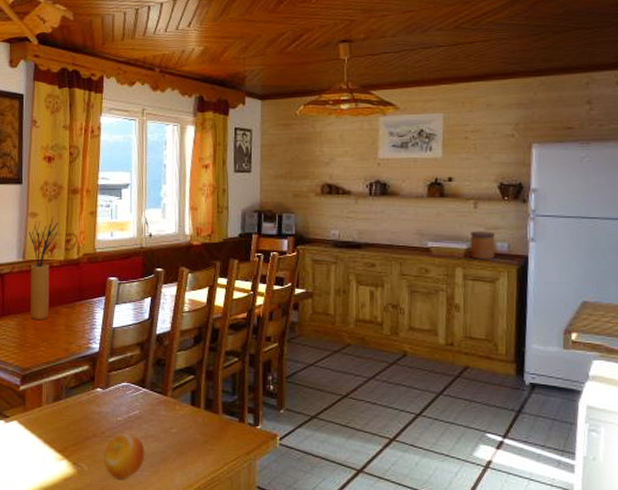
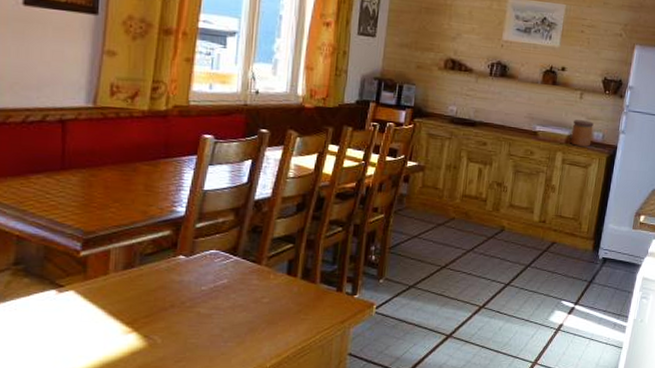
vase: present [28,217,59,321] -> none [98,58,144,178]
fruit: present [103,433,145,479] -> none [180,303,231,351]

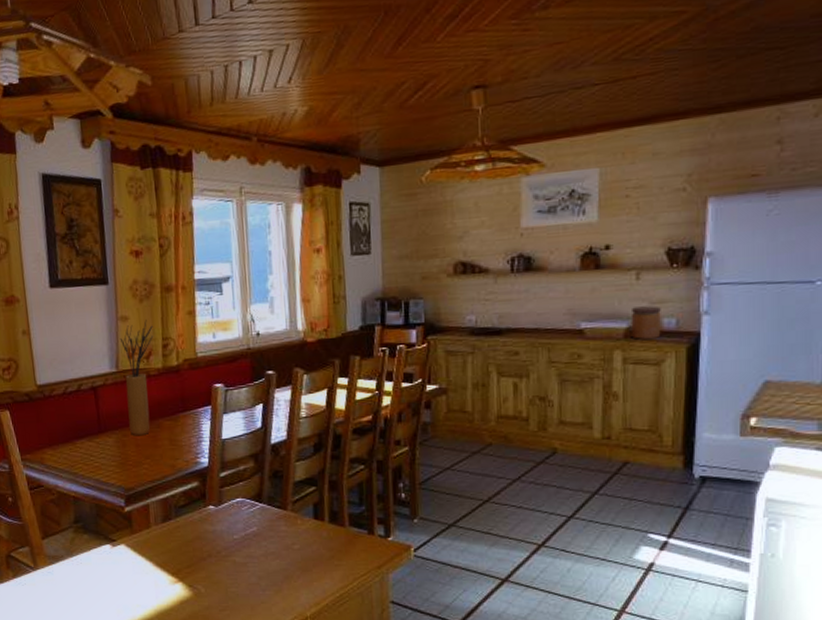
vase: none [98,58,144,178] -> present [120,320,154,436]

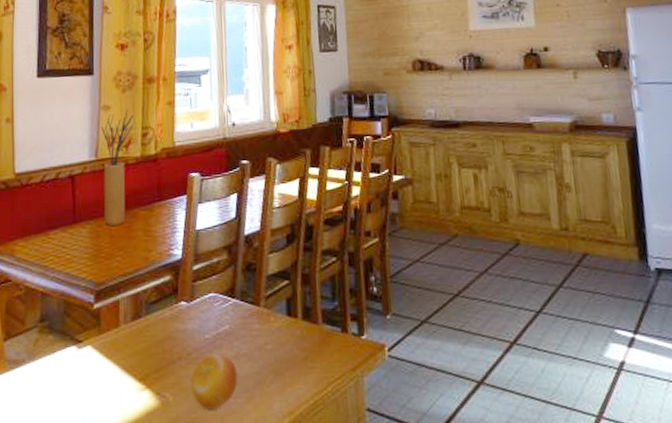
fruit: none [220,552,267,600] -> present [190,353,239,410]
jar: present [631,306,661,340] -> none [573,102,602,134]

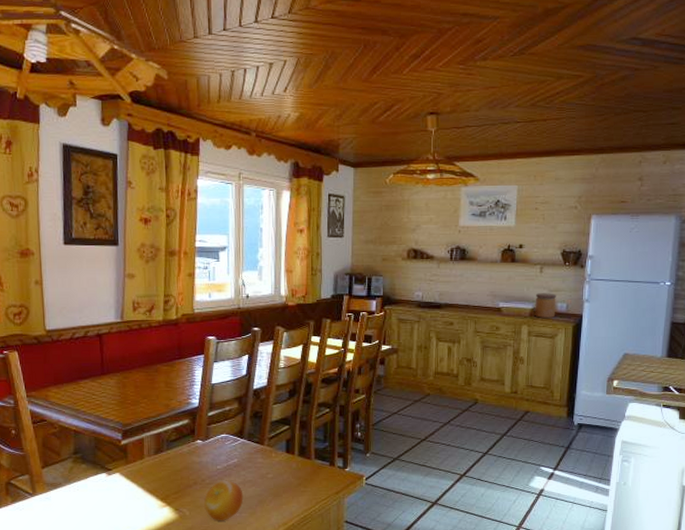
vase: present [101,109,134,227] -> none [126,278,157,379]
jar: none [573,102,602,134] -> present [535,293,556,319]

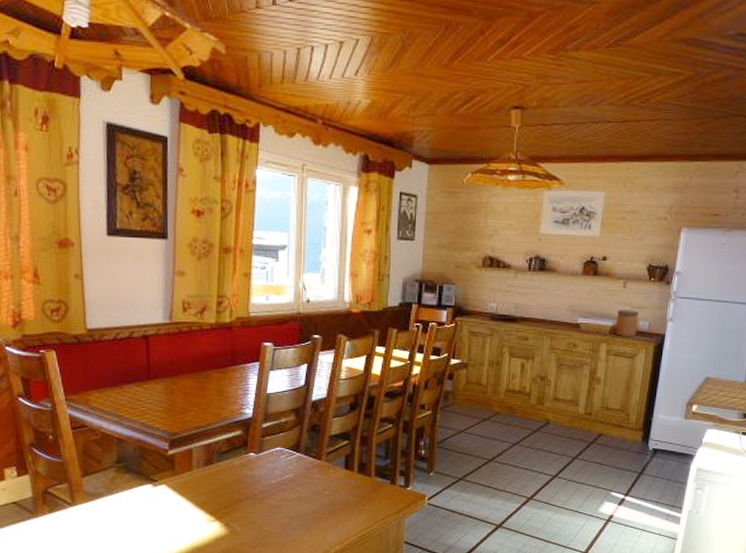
fruit: present [203,480,244,521] -> none [255,495,298,538]

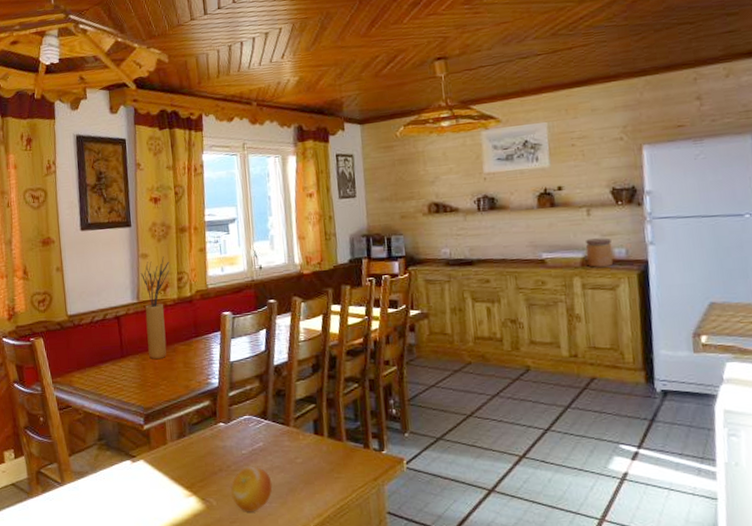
vase: none [175,277,209,385] -> present [140,257,170,360]
fruit: none [255,495,298,538] -> present [231,466,273,512]

